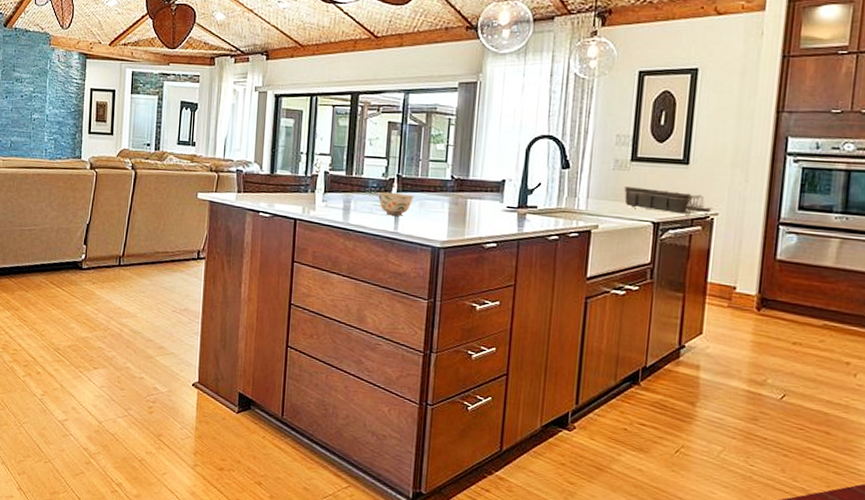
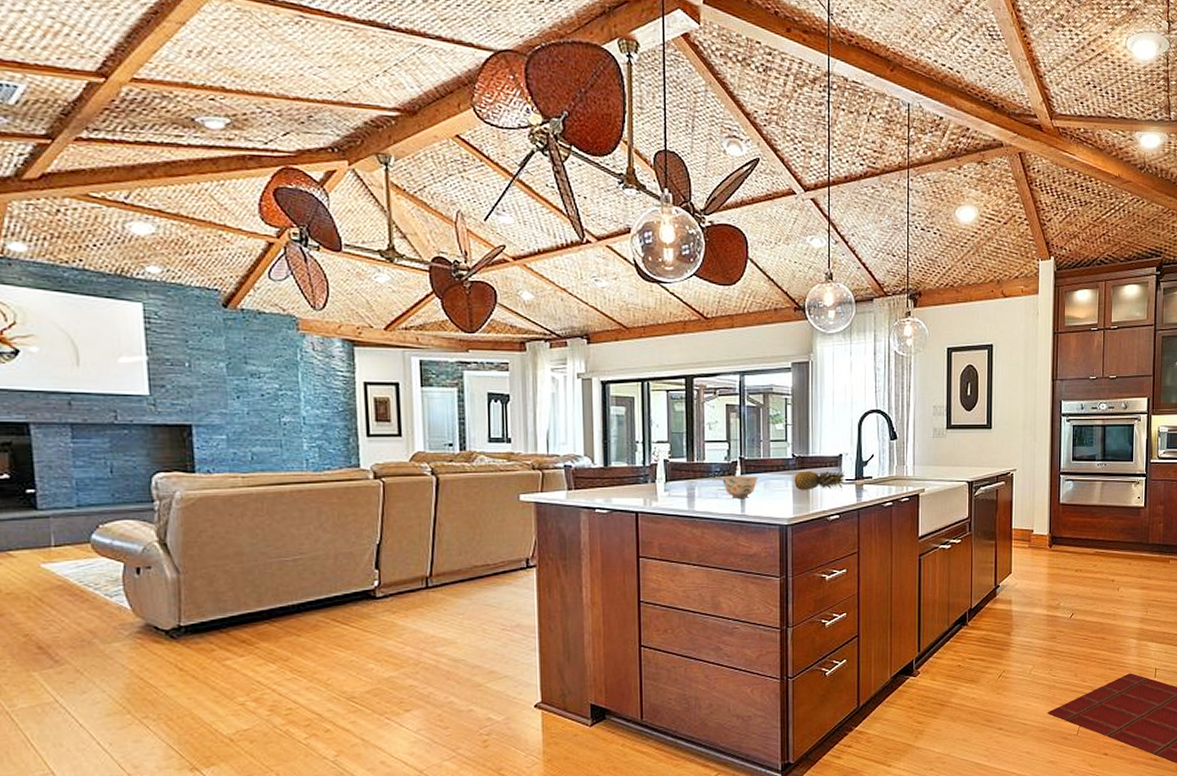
fruit: none [451,194,507,217] -> present [794,470,846,491]
dish rack: present [624,187,712,216] -> none [943,452,1011,474]

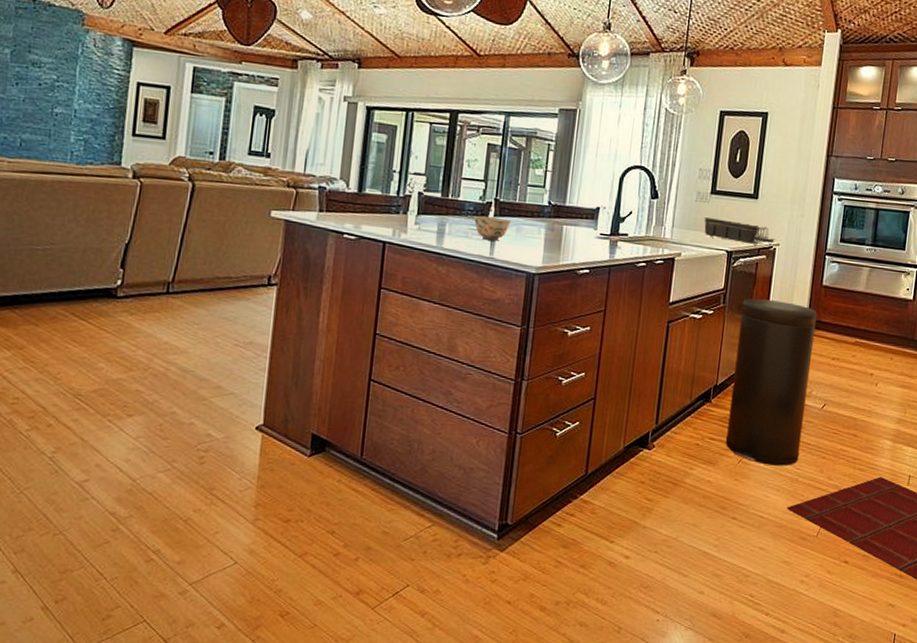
fruit: present [794,470,846,491] -> none [547,220,600,244]
dish rack: none [943,452,1011,474] -> present [704,217,775,246]
pedal bin: none [984,523,1058,676] -> present [725,298,817,466]

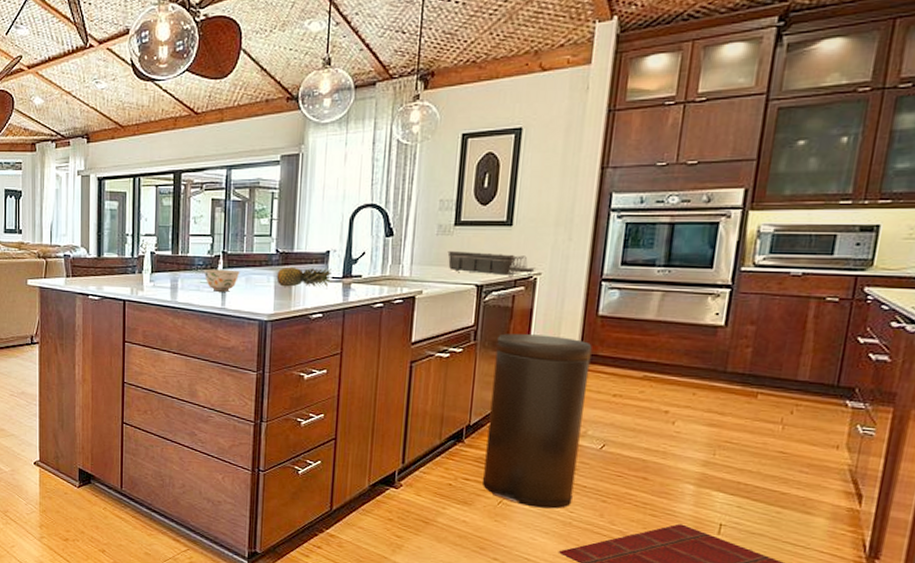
fruit: none [547,220,600,244] -> present [276,266,332,288]

